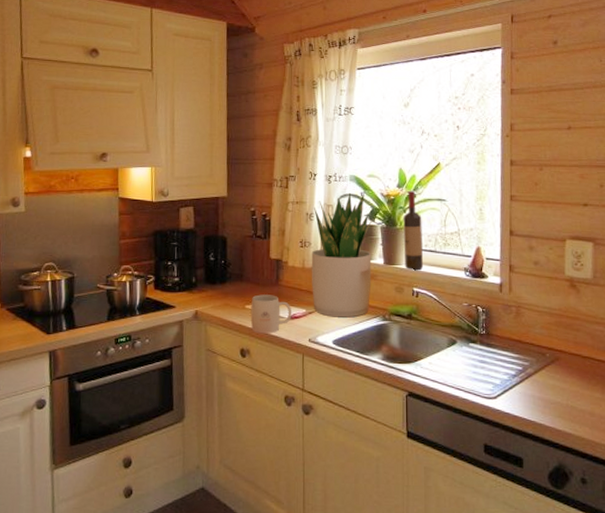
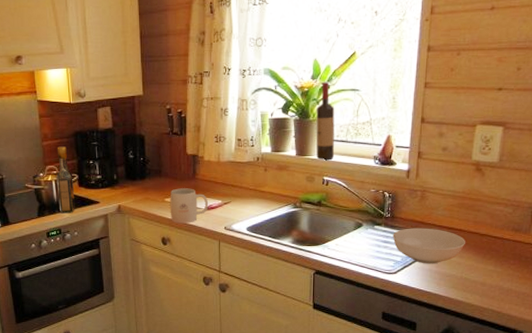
bottle: none [131,245,149,318] -> present [56,146,75,214]
planter: present [311,192,373,318] -> none [226,86,286,207]
bowl: none [489,347,568,389] -> present [392,228,465,264]

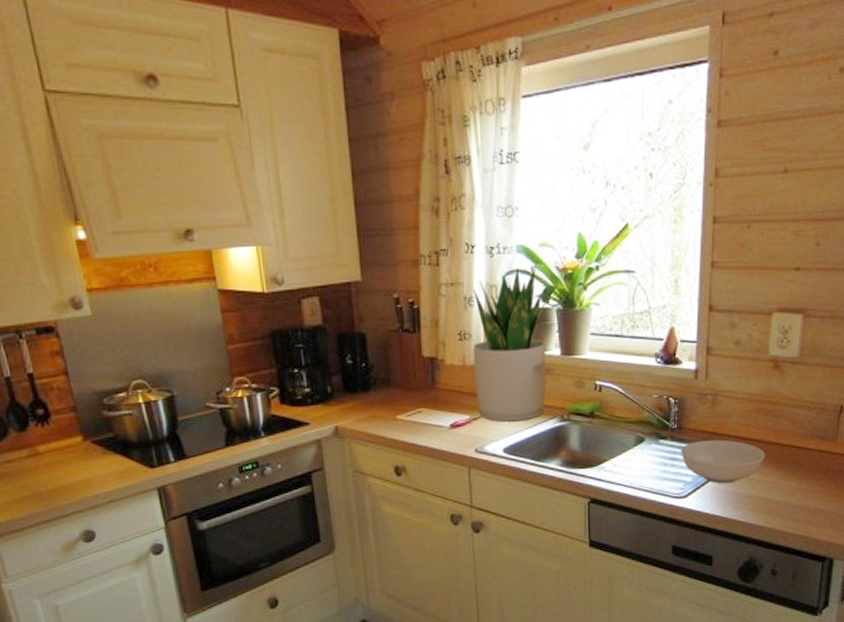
bottle: present [56,146,75,214] -> none [247,351,277,441]
mug: present [170,188,208,224] -> none [402,401,453,448]
planter: none [226,86,286,207] -> present [473,267,547,422]
wine bottle: present [316,81,335,161] -> none [583,261,608,361]

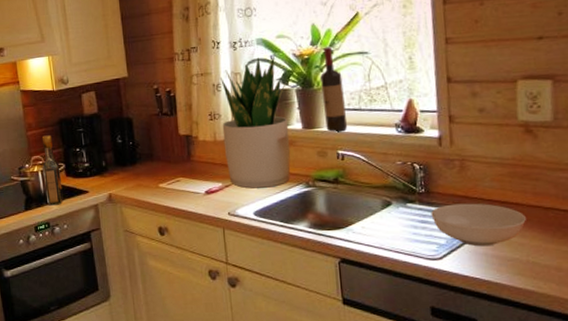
bottle: none [247,351,277,441] -> present [41,135,64,206]
wine bottle: none [583,261,608,361] -> present [320,46,348,133]

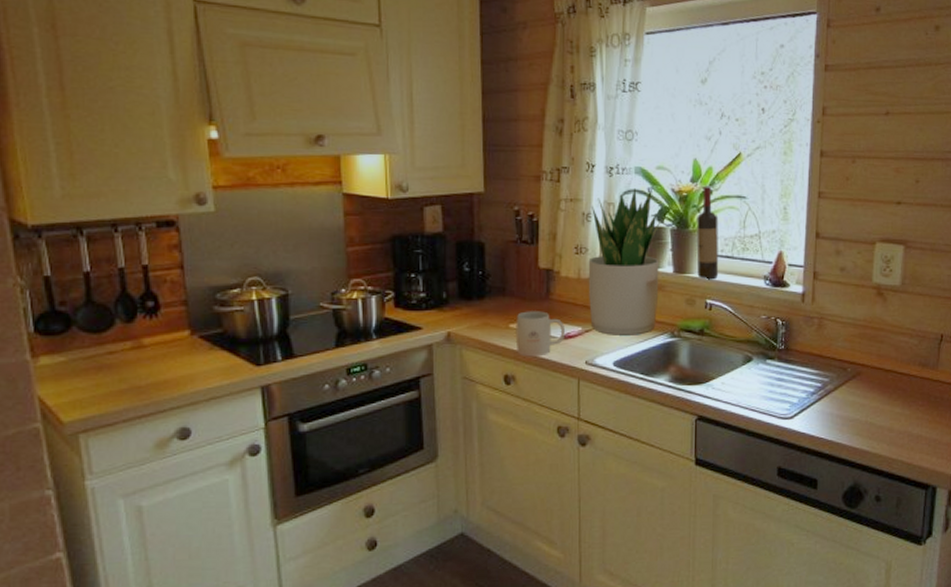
bottle: present [41,135,64,206] -> none [364,254,389,343]
mug: none [164,171,207,211] -> present [515,311,565,357]
bowl: present [431,203,526,247] -> none [787,362,869,407]

